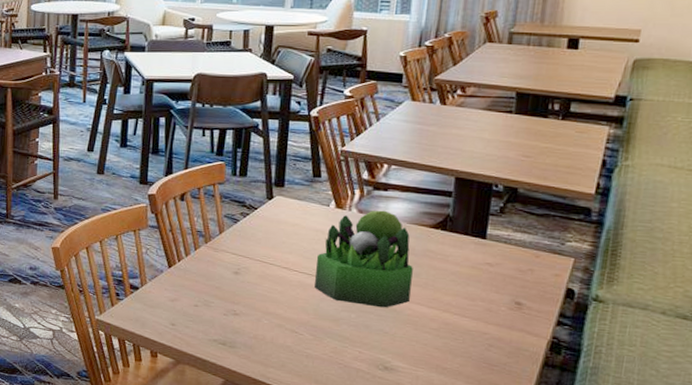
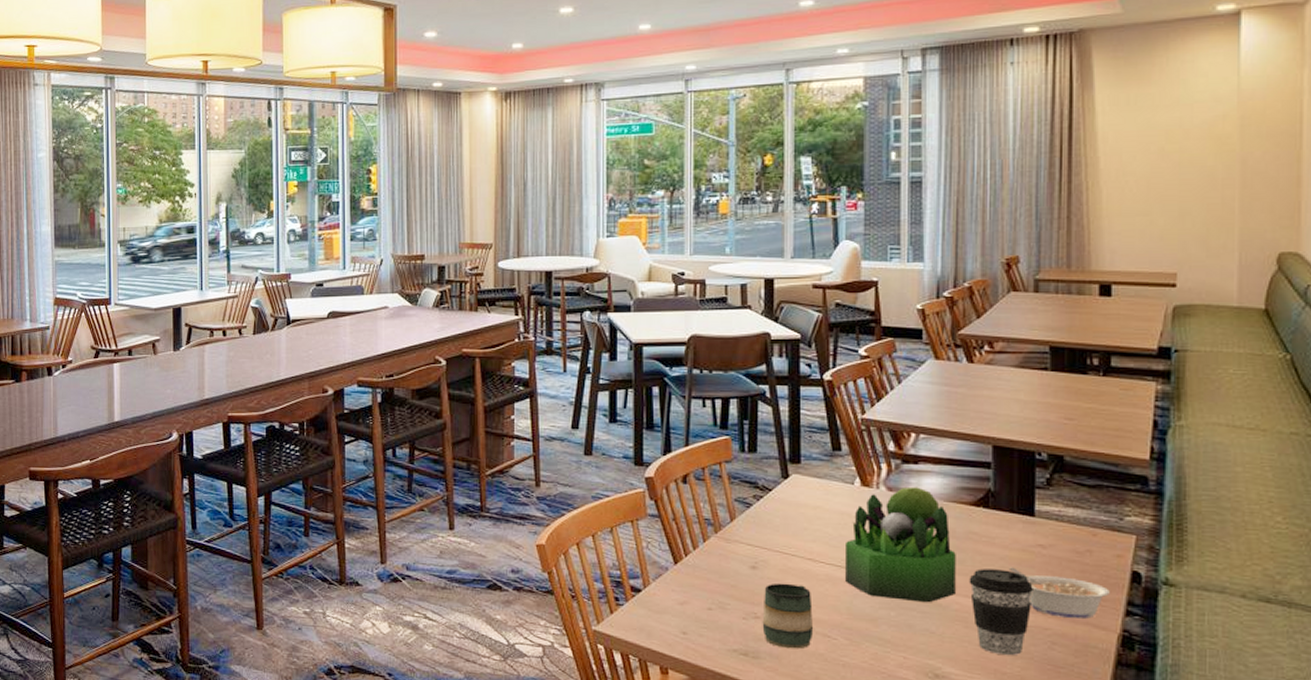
mug: none [239,286,285,342] -> present [762,583,814,649]
coffee cup: none [422,281,478,354] -> present [969,569,1033,656]
legume: none [458,281,545,326] -> present [1008,567,1110,619]

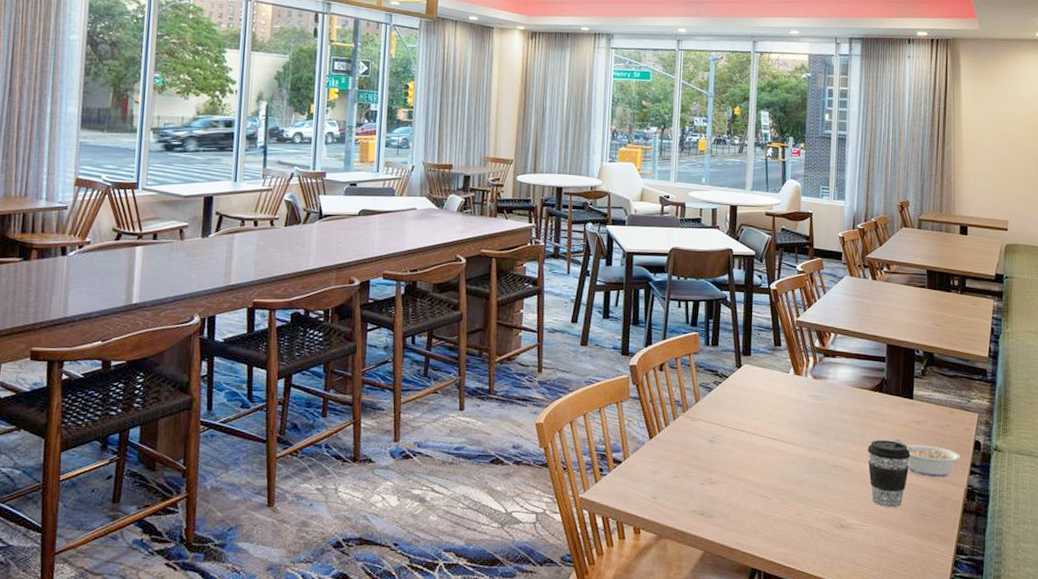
mug: present [762,583,814,649] -> none [716,453,755,508]
plant: present [845,486,956,603] -> none [780,375,859,468]

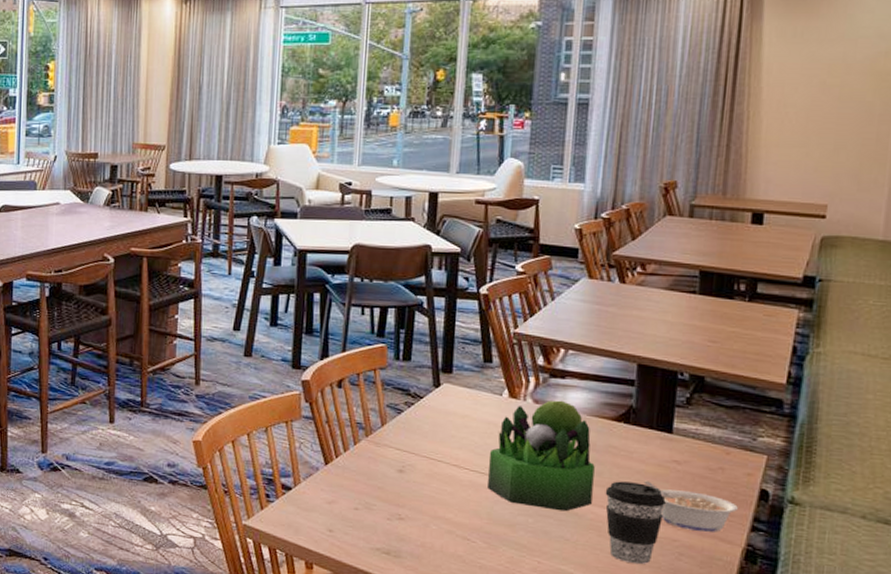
plant: none [780,375,859,468] -> present [488,400,595,512]

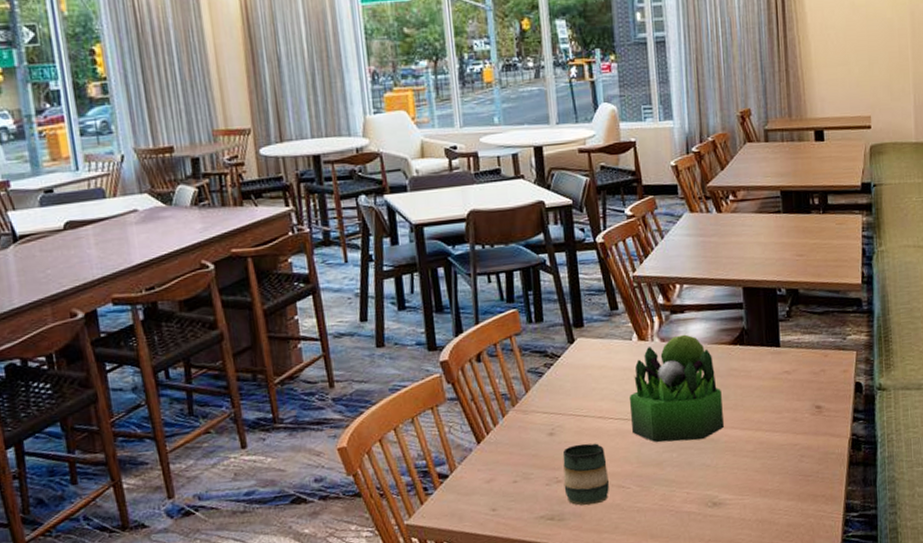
mug: none [405,486,455,551] -> present [562,443,610,506]
coffee cup: present [605,481,666,565] -> none [733,398,784,475]
legume: present [643,480,738,532] -> none [763,395,840,433]

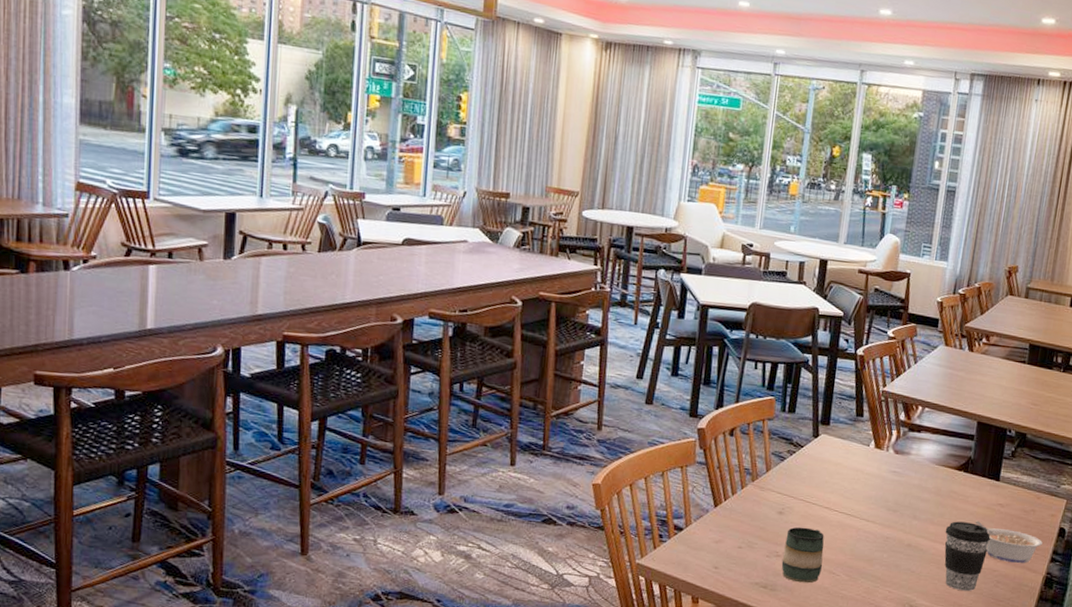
plant: present [630,334,724,443] -> none [852,451,939,548]
coffee cup: none [733,398,784,475] -> present [944,521,991,592]
legume: none [763,395,840,433] -> present [975,521,1043,563]

